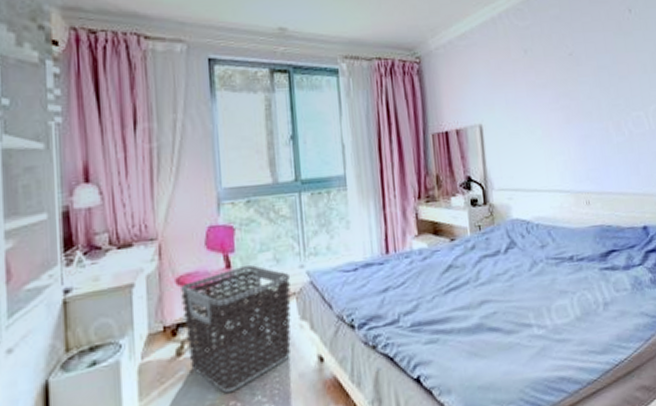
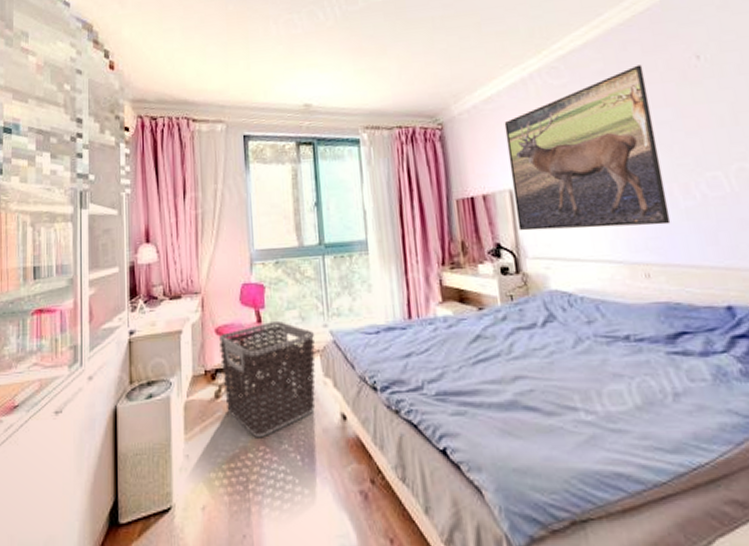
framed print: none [476,13,606,165] -> present [504,64,671,231]

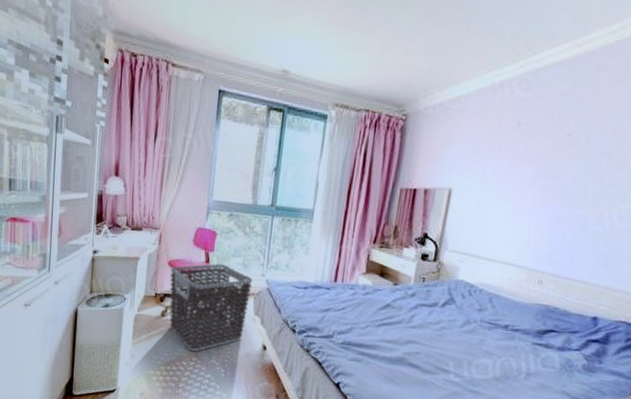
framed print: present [504,64,671,231] -> none [447,93,607,244]

